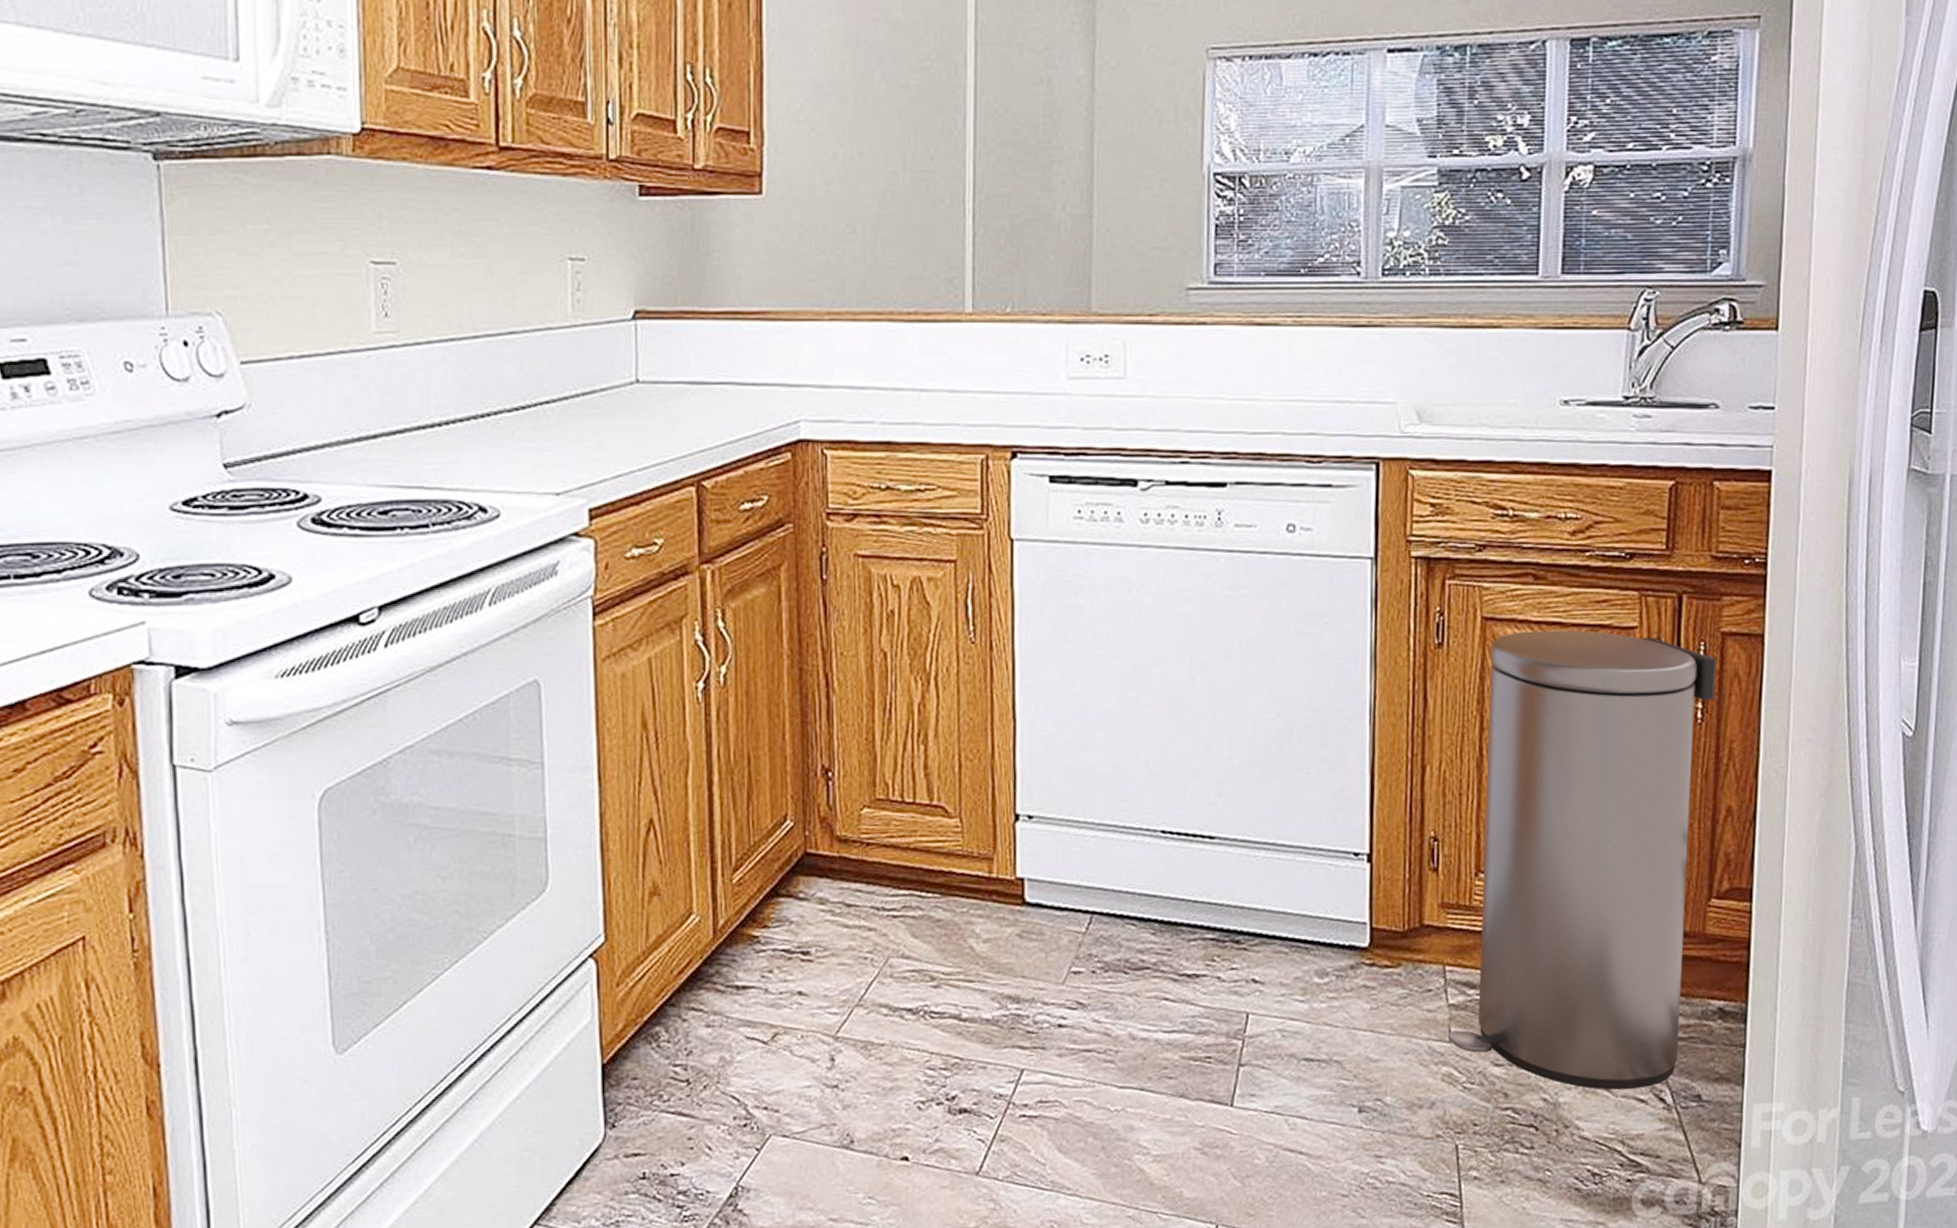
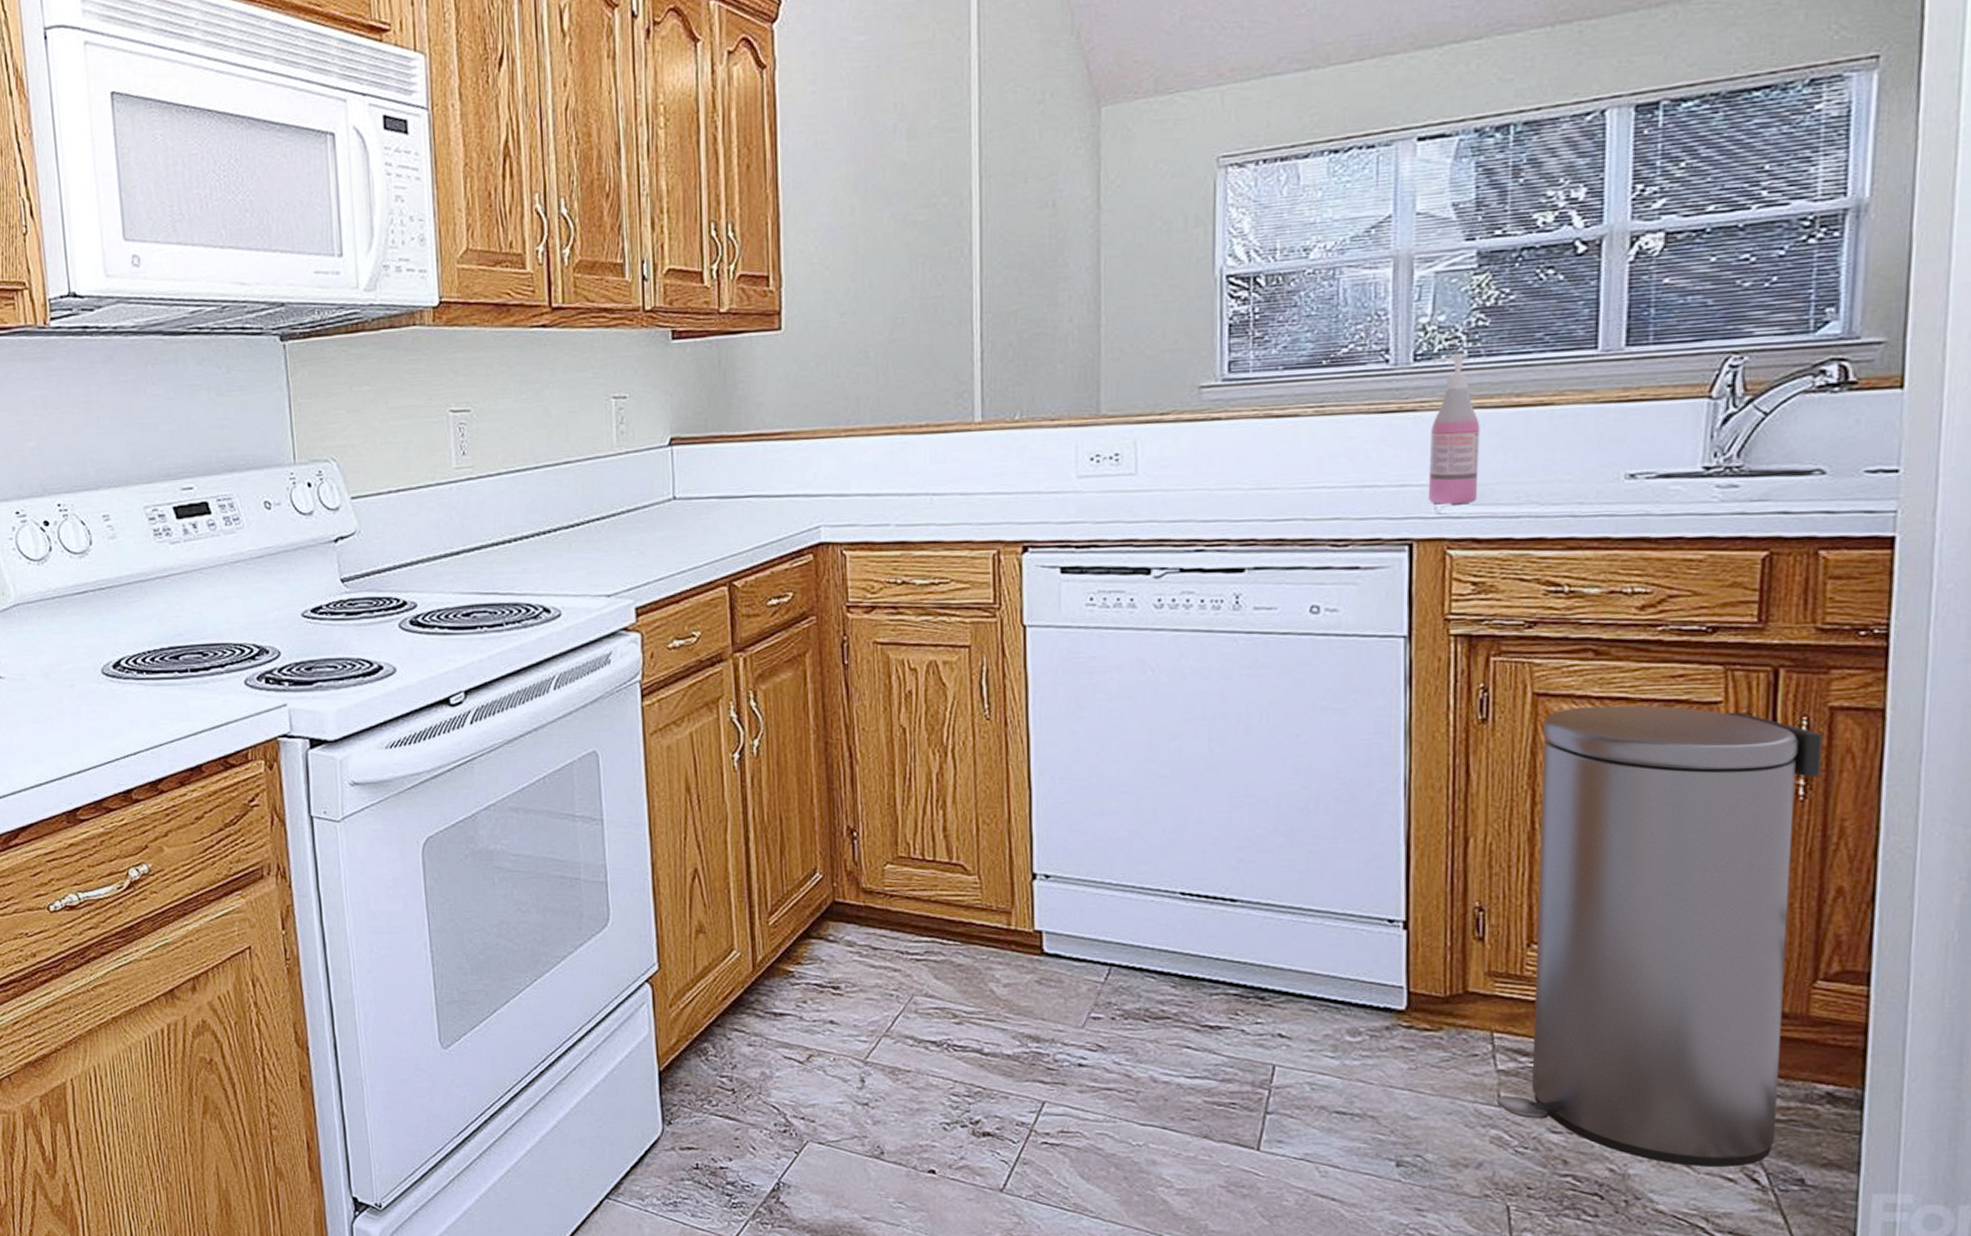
soap dispenser: none [1393,270,1439,423] -> present [1427,352,1480,505]

